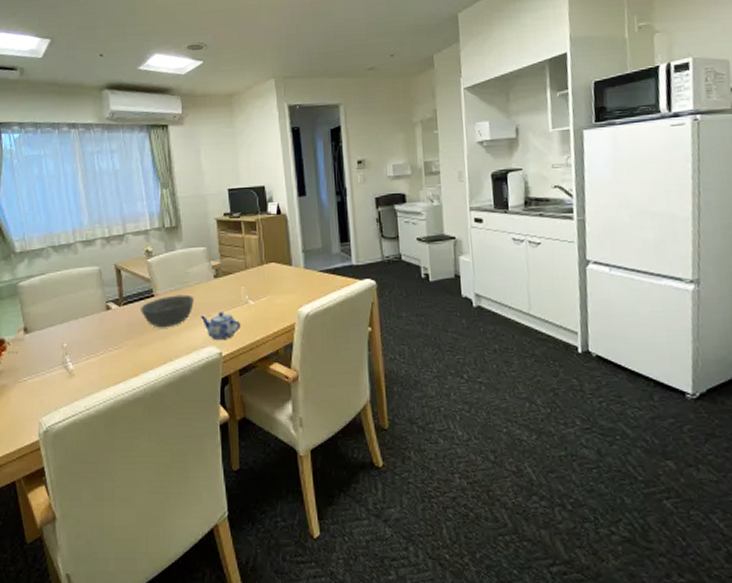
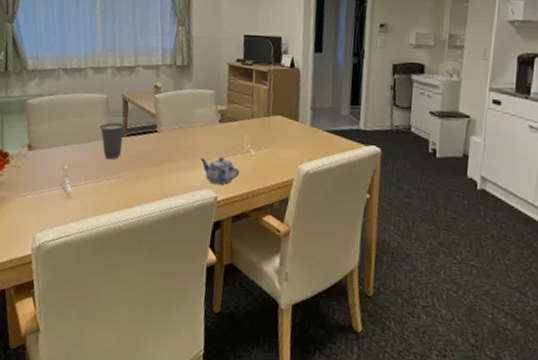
cup: none [94,293,121,331] -> present [98,122,125,160]
bowl: present [141,294,194,328] -> none [143,133,196,165]

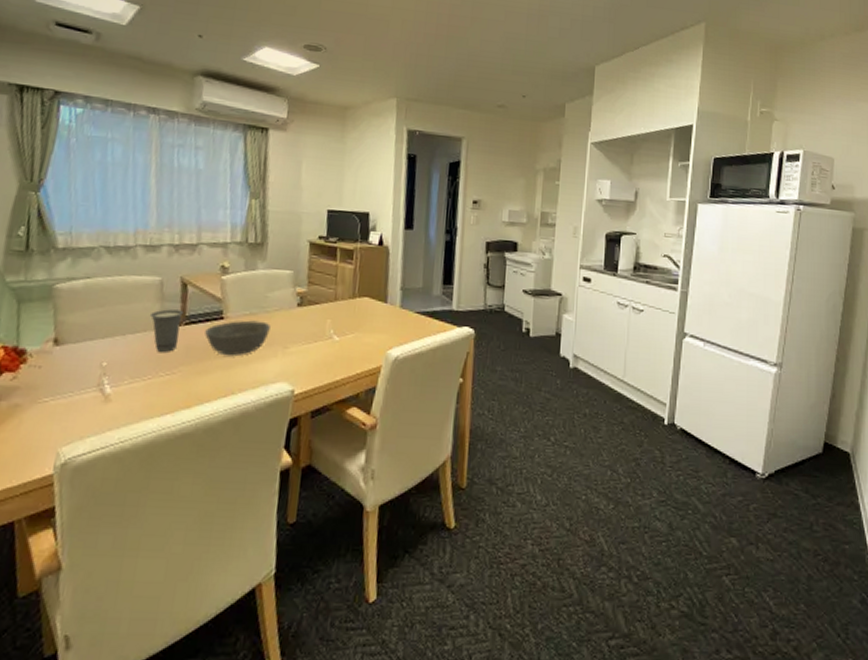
bowl: none [143,133,196,165] -> present [205,320,270,356]
teapot: present [201,157,240,185] -> none [275,345,321,377]

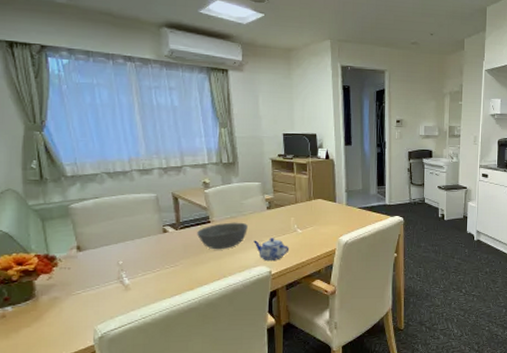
cup: present [149,309,183,353] -> none [151,218,178,251]
teapot: none [275,345,321,377] -> present [254,238,290,262]

